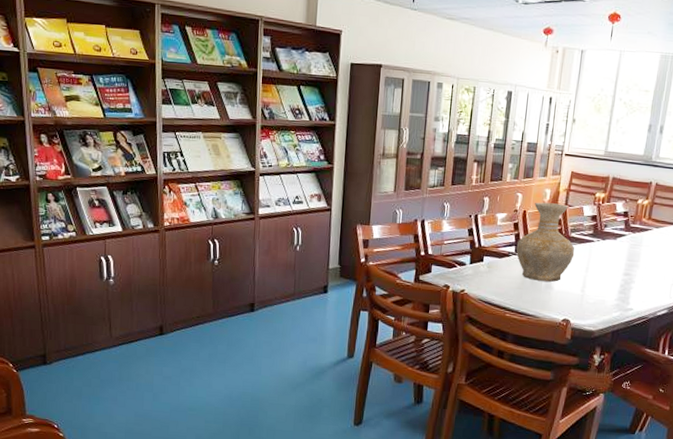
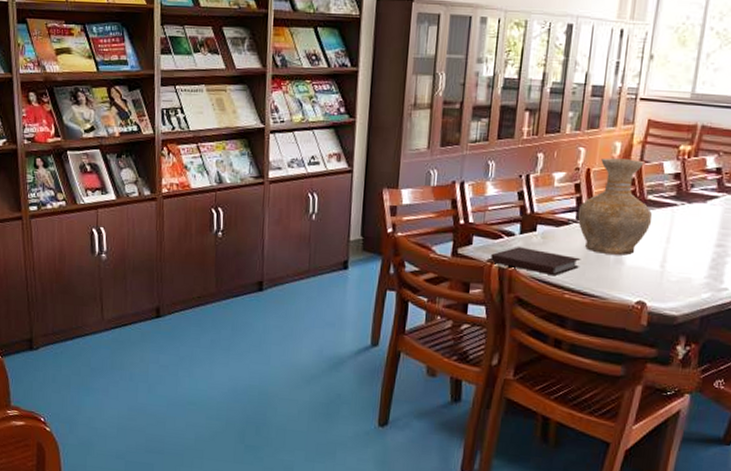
notebook: none [446,274,519,299] -> present [490,247,581,277]

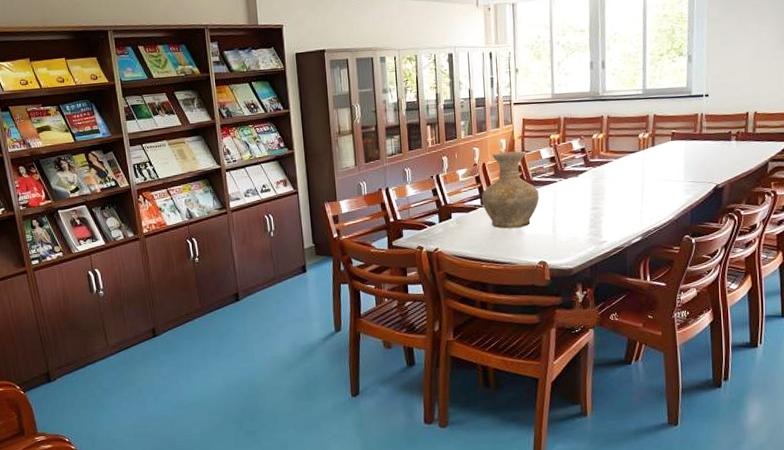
notebook: present [490,247,581,277] -> none [419,232,491,252]

